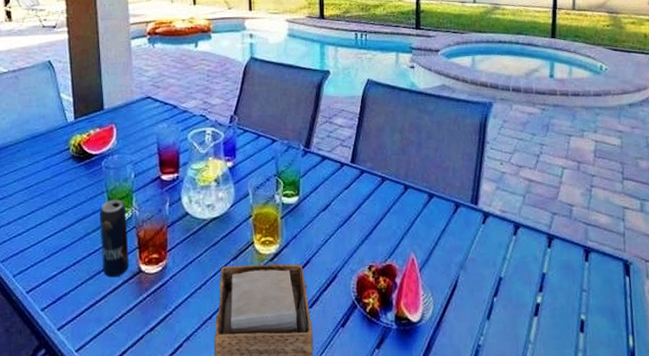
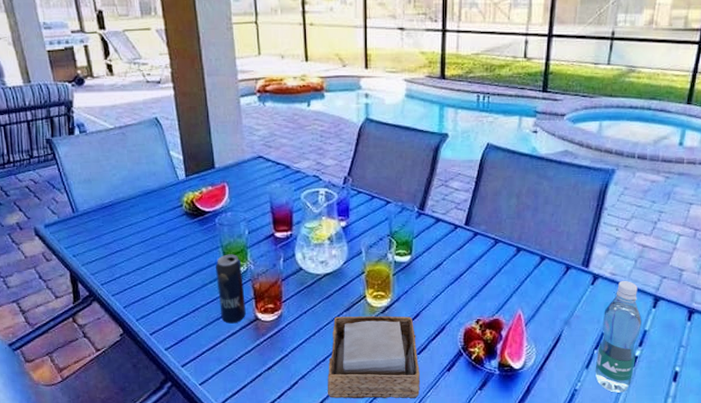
bottle: none [496,218,540,348] -> present [595,280,643,393]

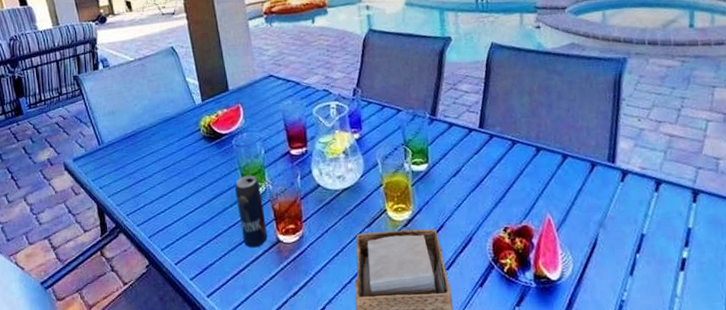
bottle: present [595,280,643,393] -> none [639,174,685,302]

